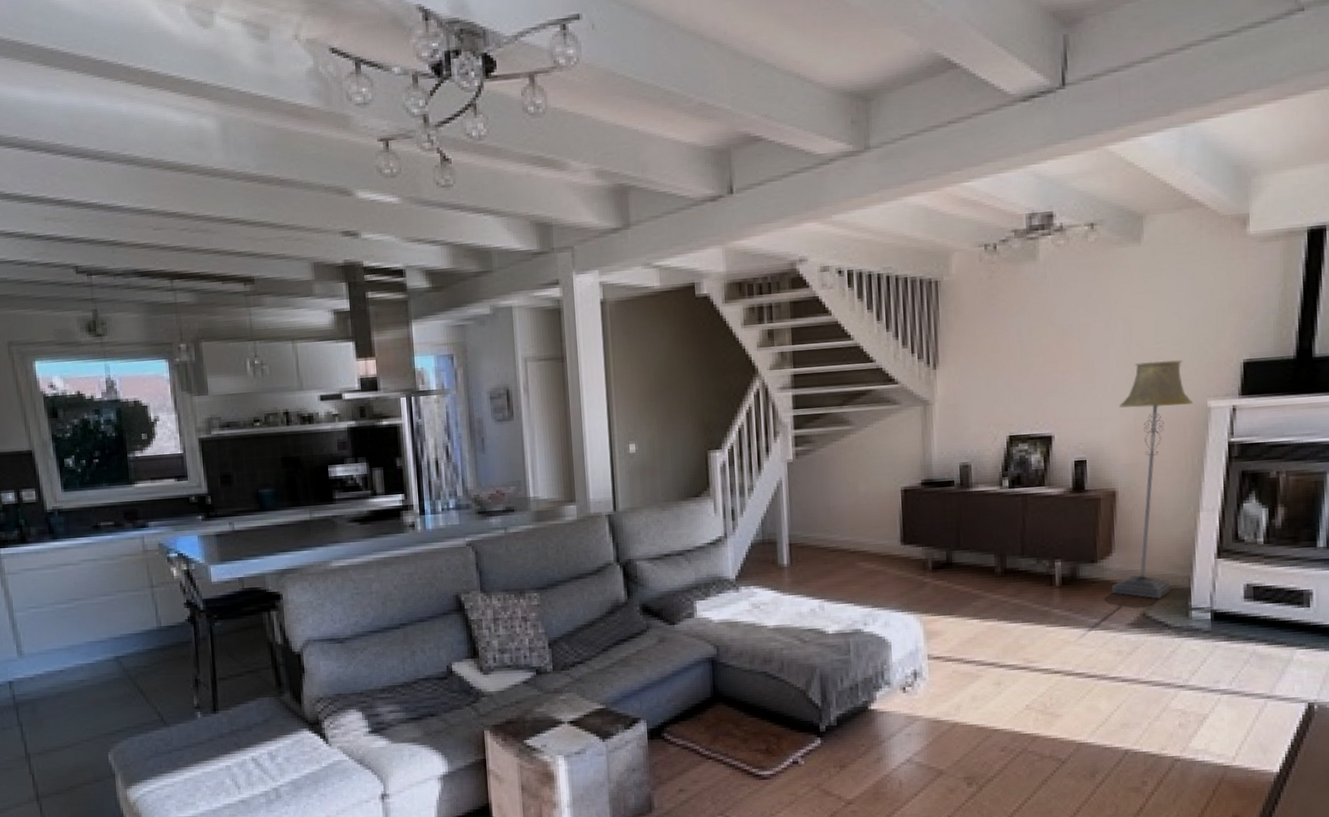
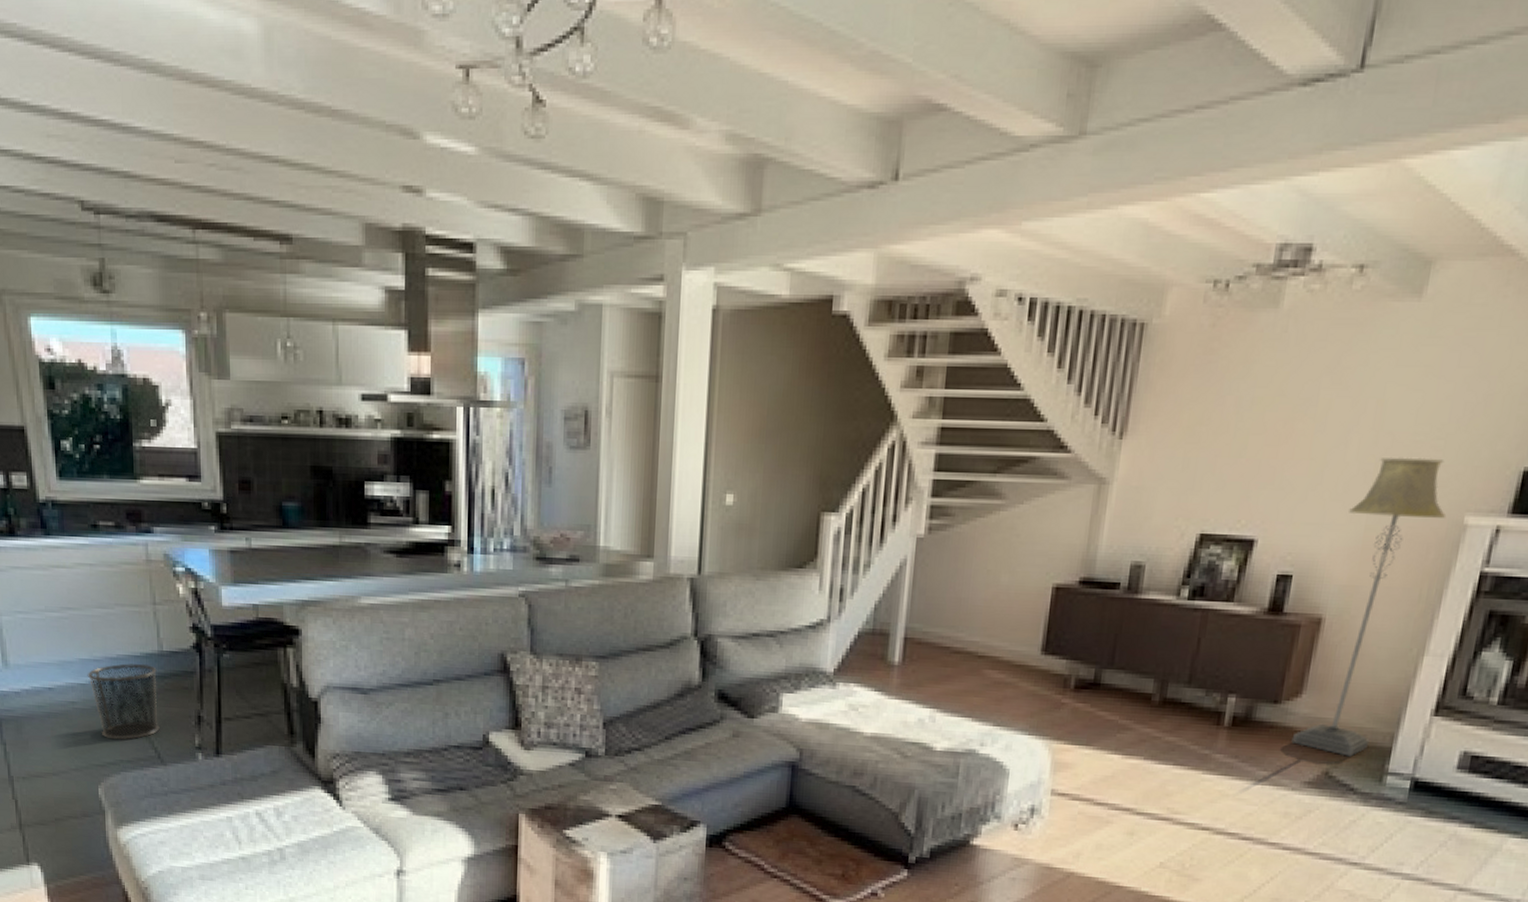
waste bin: none [94,639,162,709] -> present [87,663,160,740]

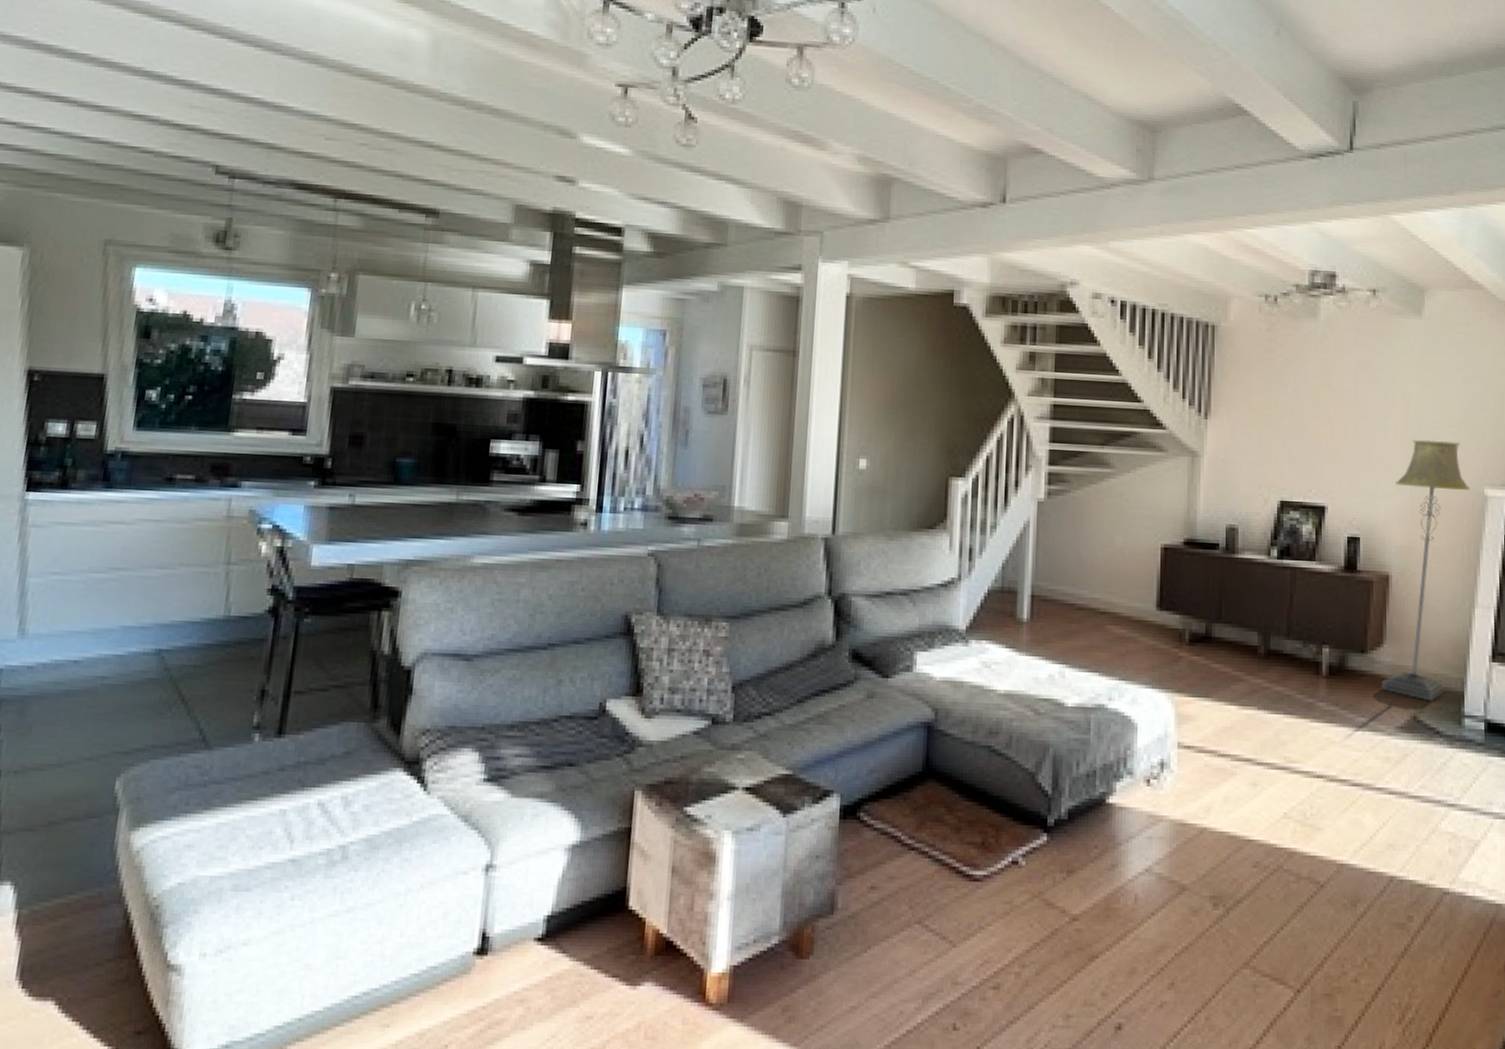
waste bin: present [87,663,160,740] -> none [127,630,219,721]

